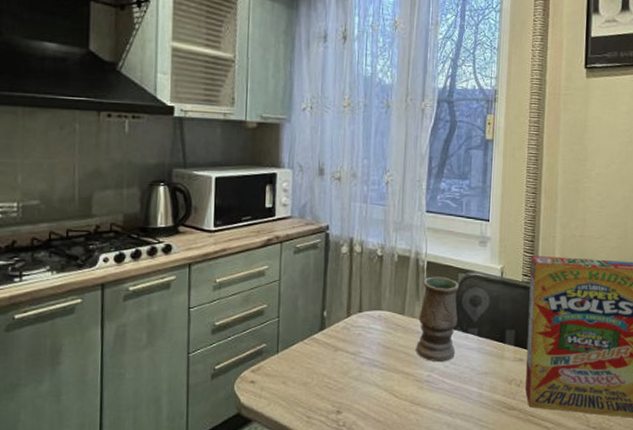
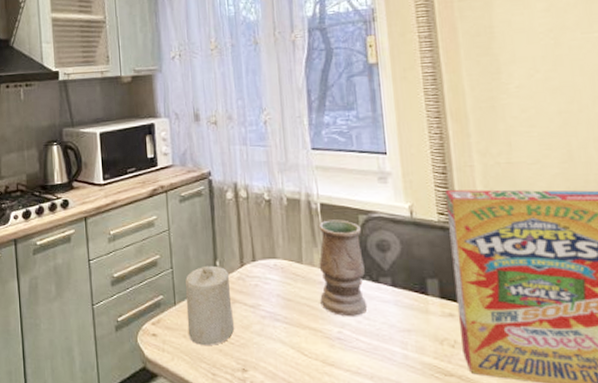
candle: none [287,315,335,390] -> present [185,265,235,345]

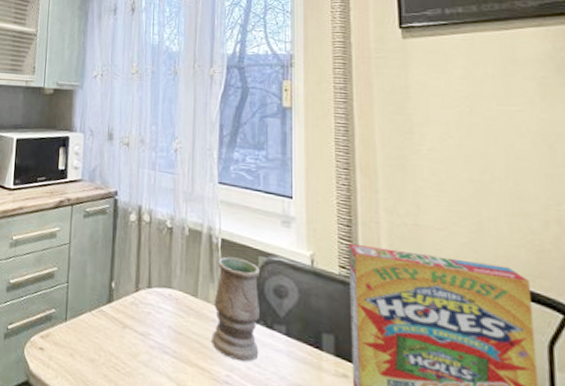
candle: present [185,265,235,345] -> none [75,285,123,370]

